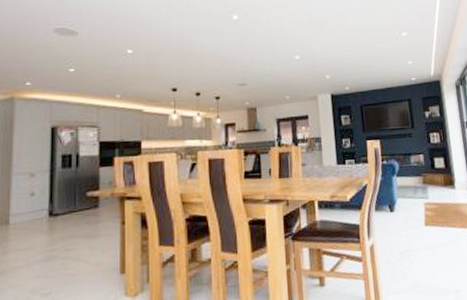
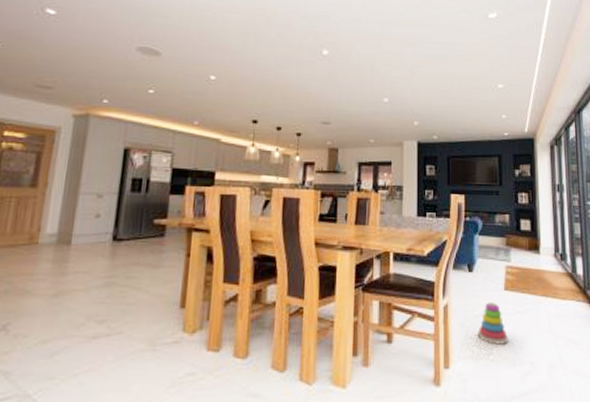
stacking toy: none [403,238,433,278] -> present [477,302,508,345]

